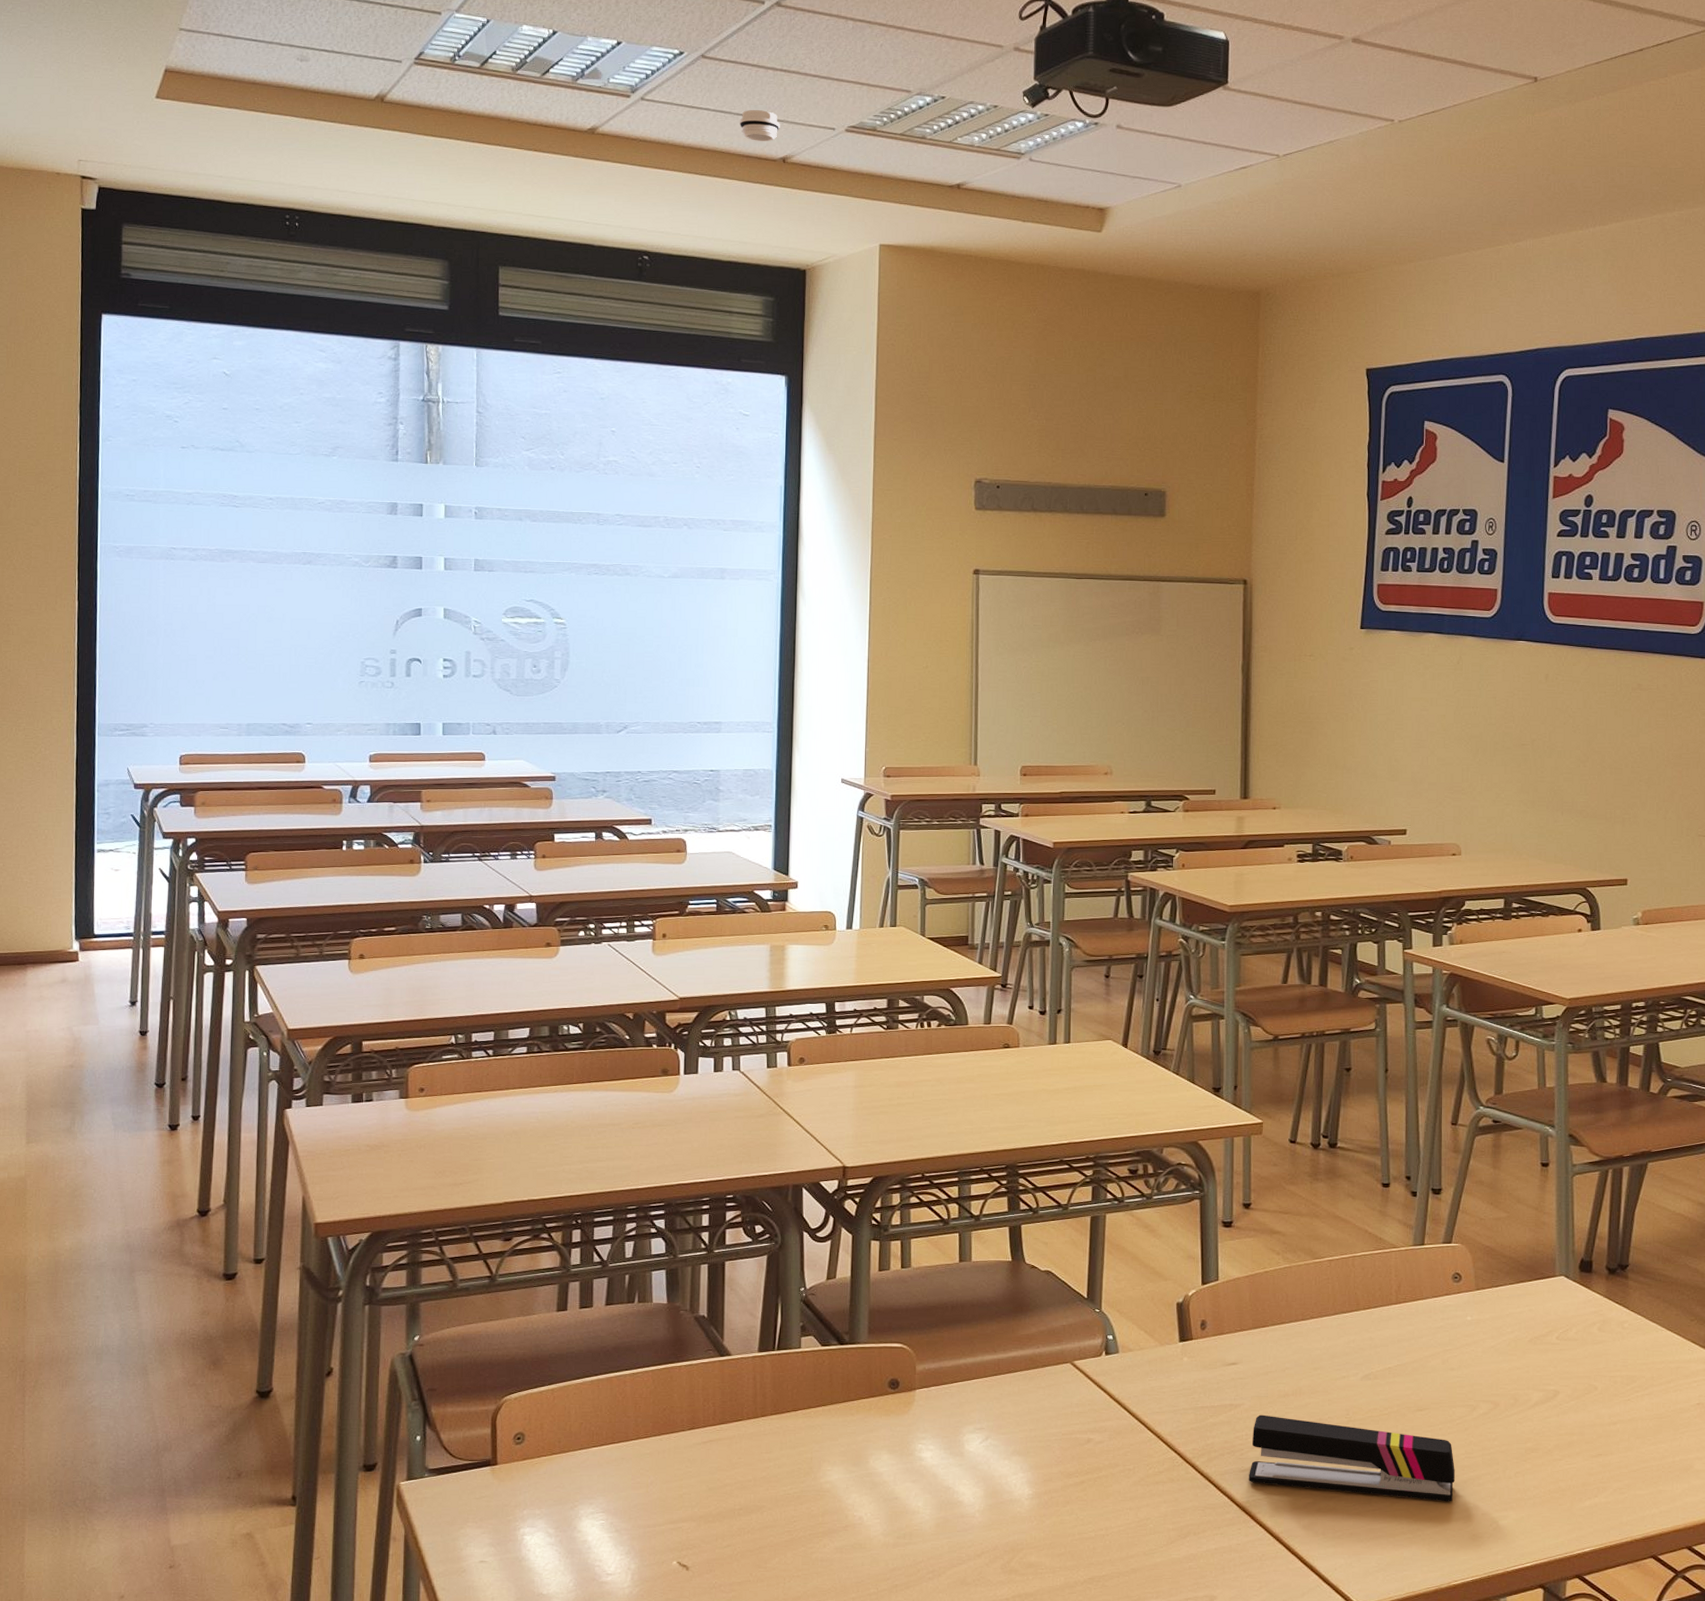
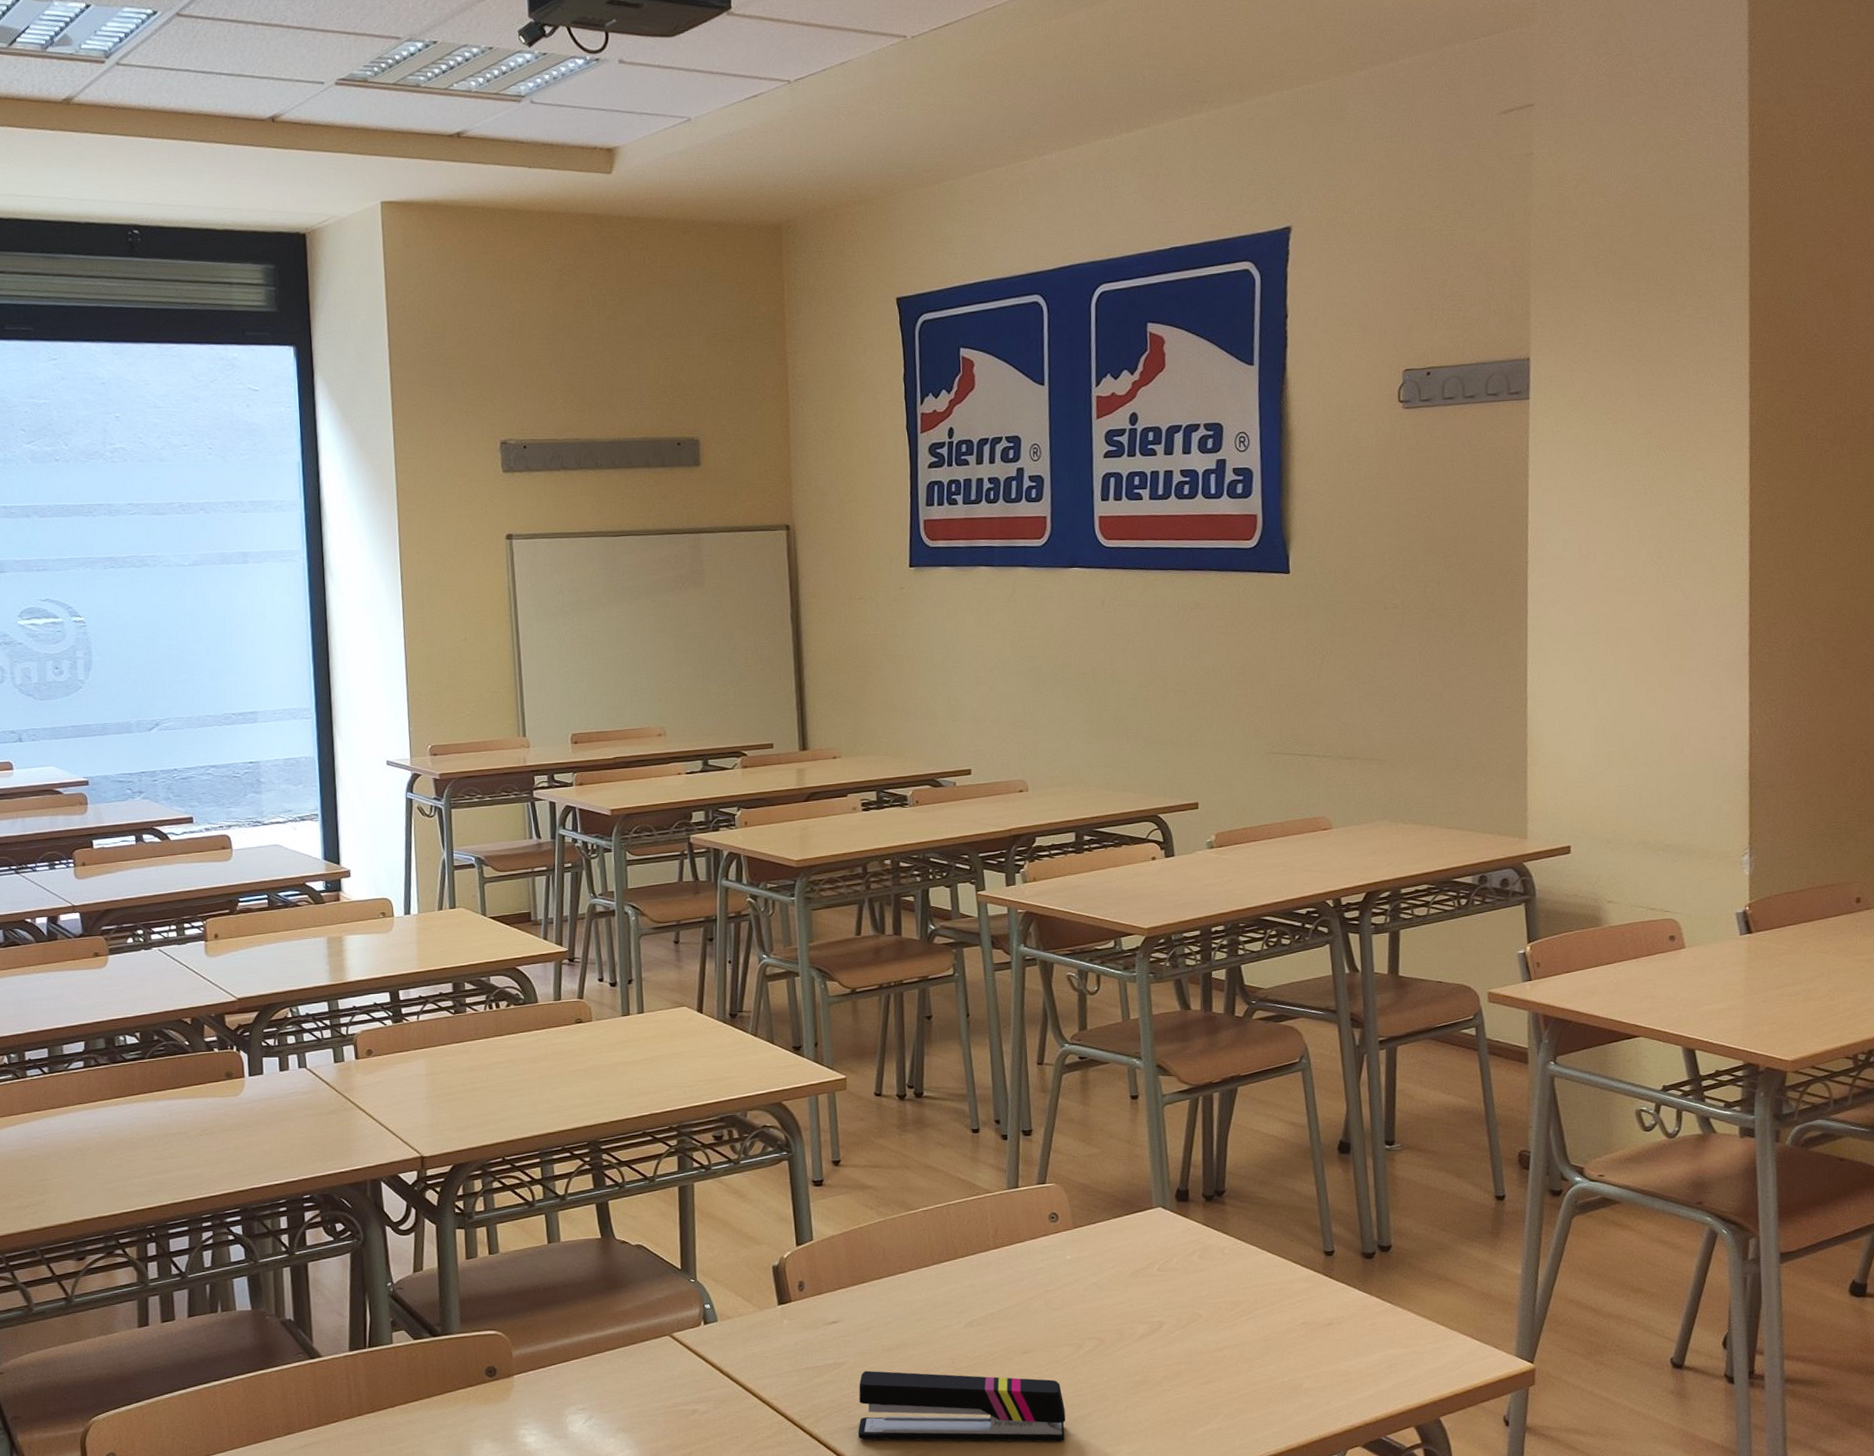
smoke detector: present [740,109,780,141] -> none [223,67,266,101]

